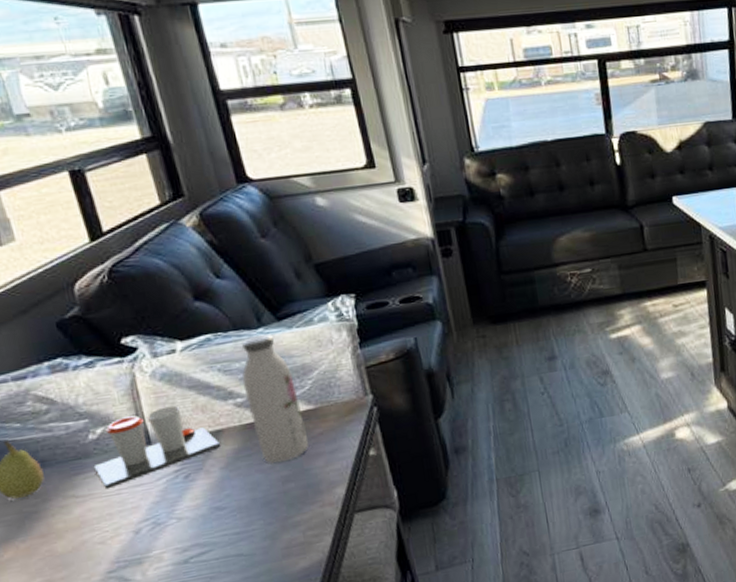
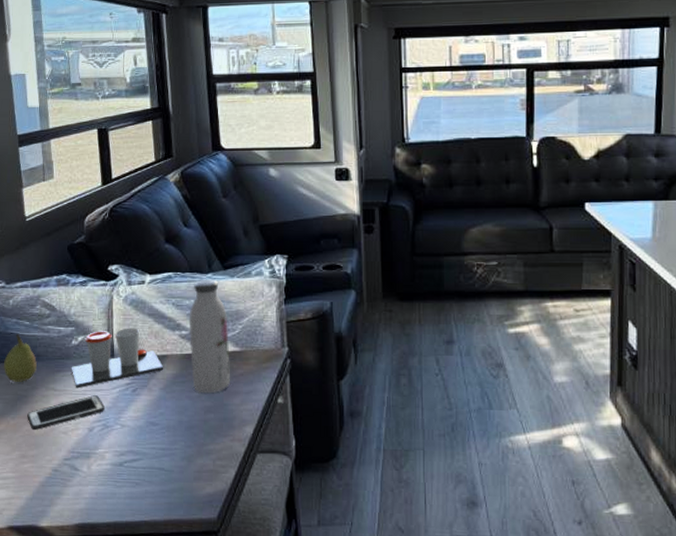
cell phone: none [43,492,151,549] -> present [27,395,104,430]

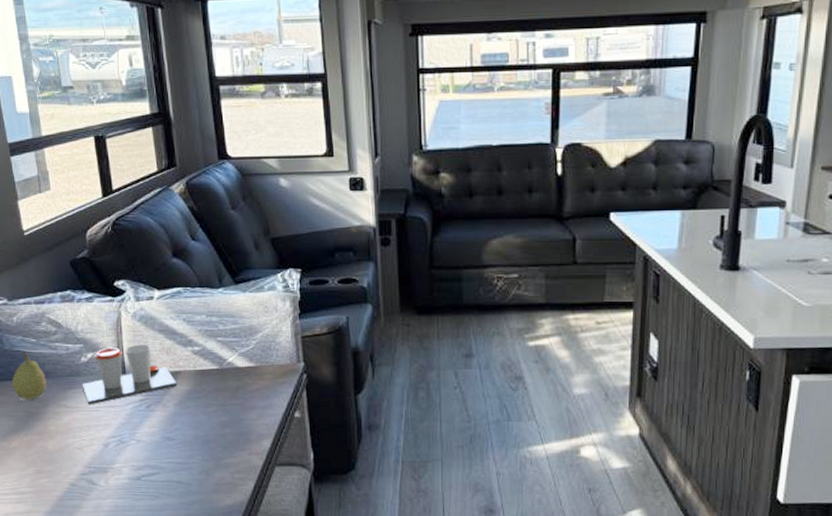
cell phone: present [27,395,104,430] -> none [40,412,119,446]
water bottle: present [188,279,230,394] -> none [201,294,245,409]

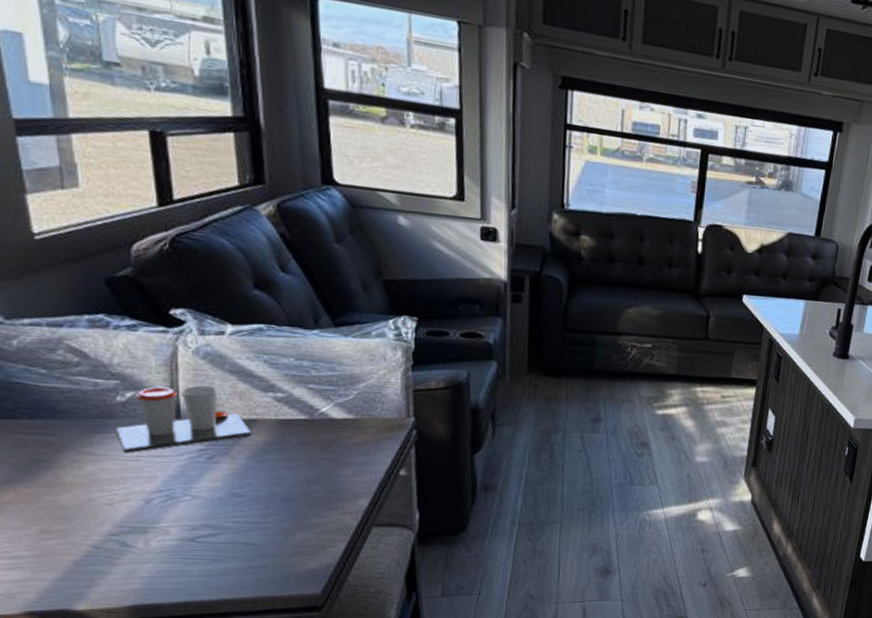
fruit: present [11,350,47,399] -> none [5,383,61,444]

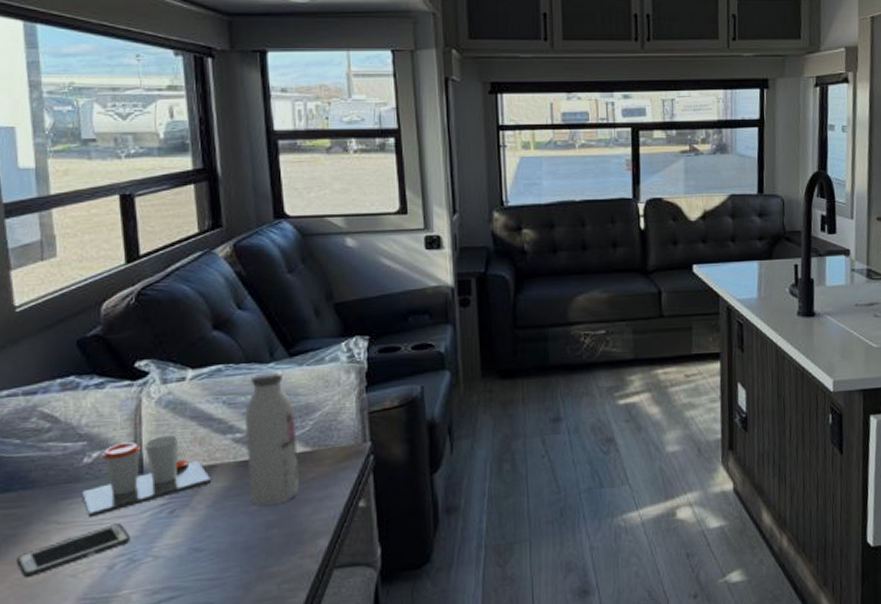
cell phone: none [49,462,168,501] -> present [17,523,130,577]
water bottle: none [286,336,341,464] -> present [244,369,299,506]

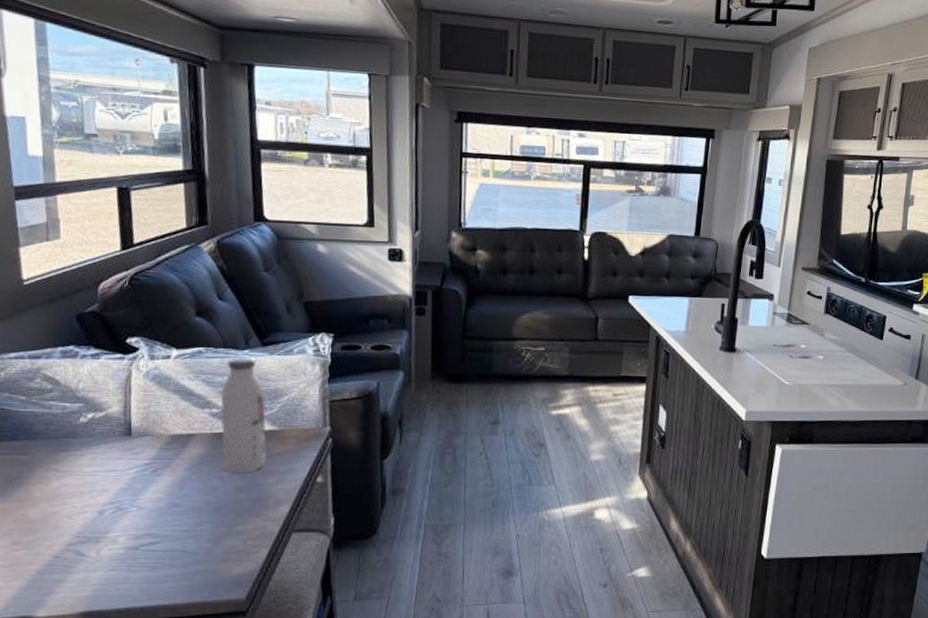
cell phone: present [17,523,130,577] -> none [21,476,118,514]
cup: present [81,435,212,518] -> none [78,405,191,469]

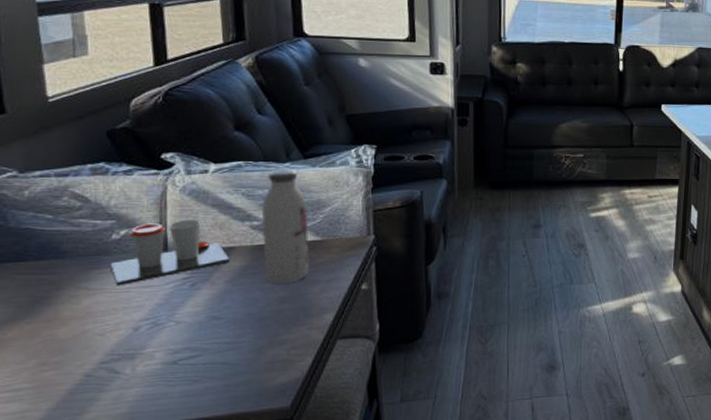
cup: none [78,405,191,469] -> present [110,219,231,286]

